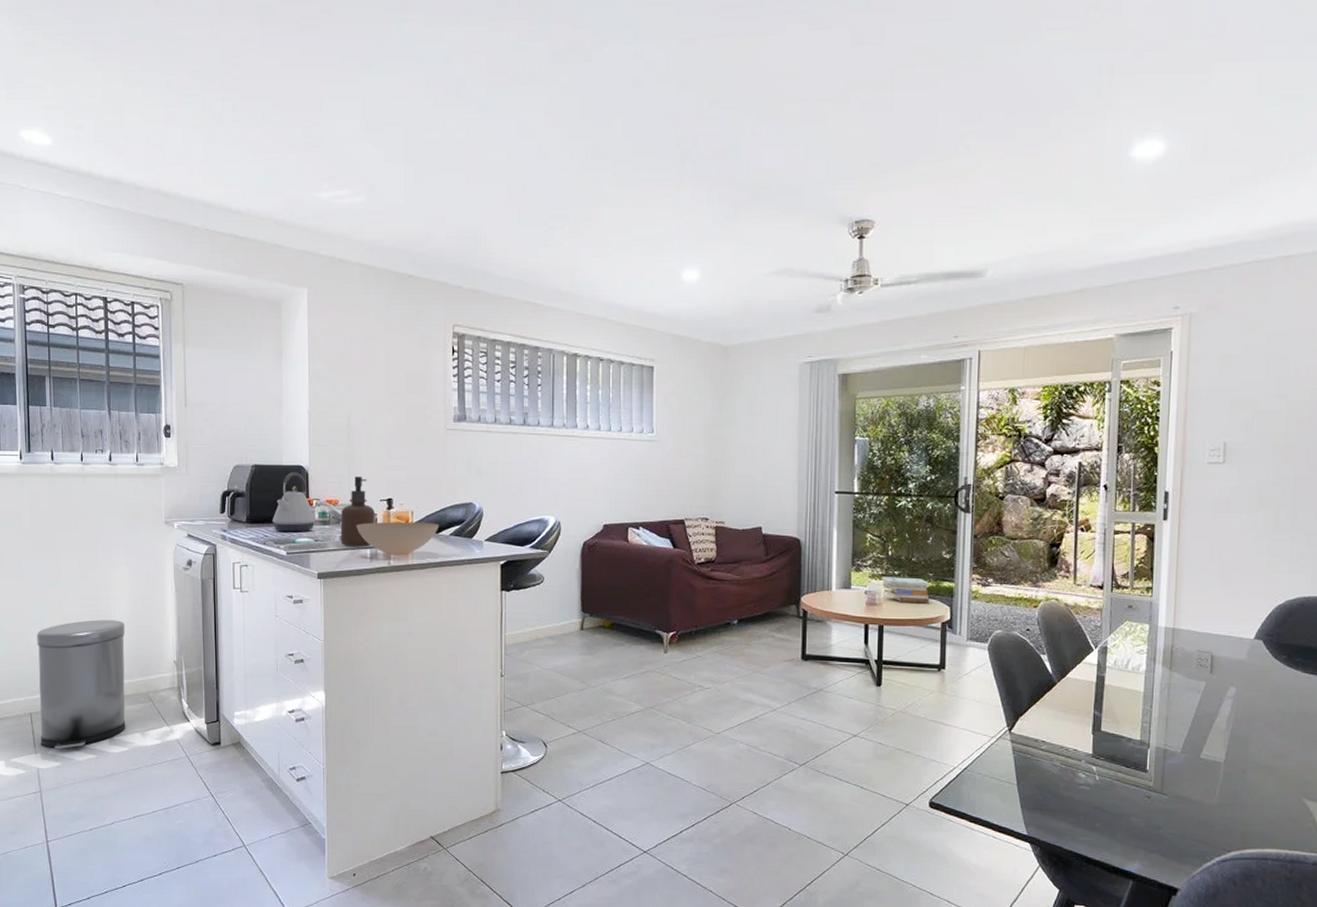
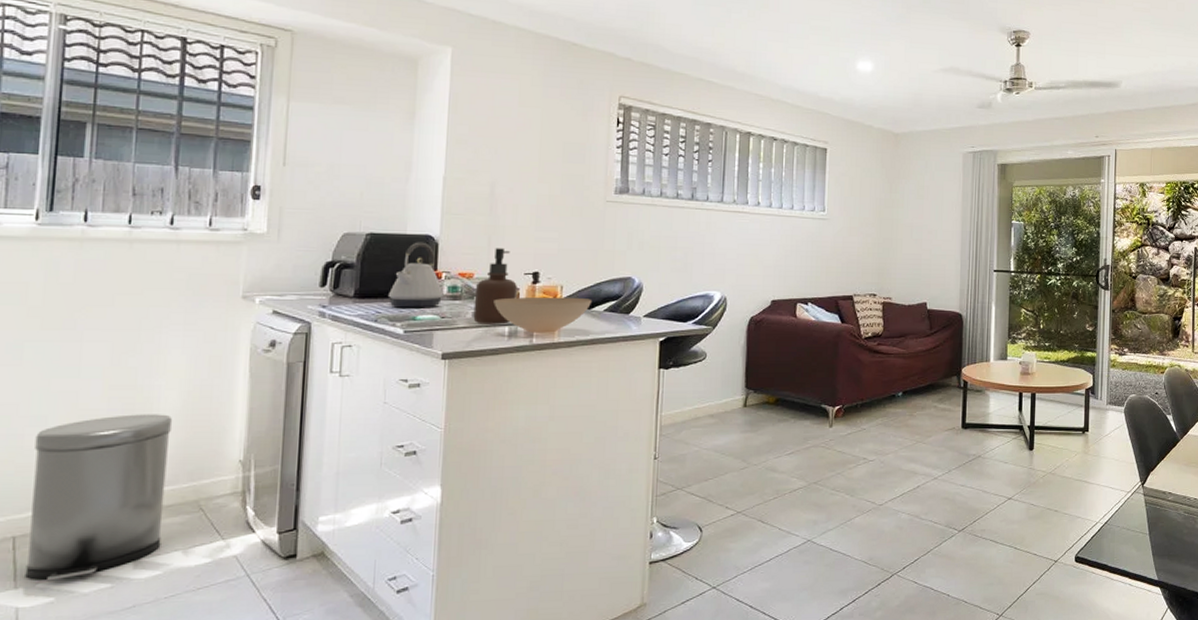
books: present [881,576,930,604] -> none [1033,348,1075,372]

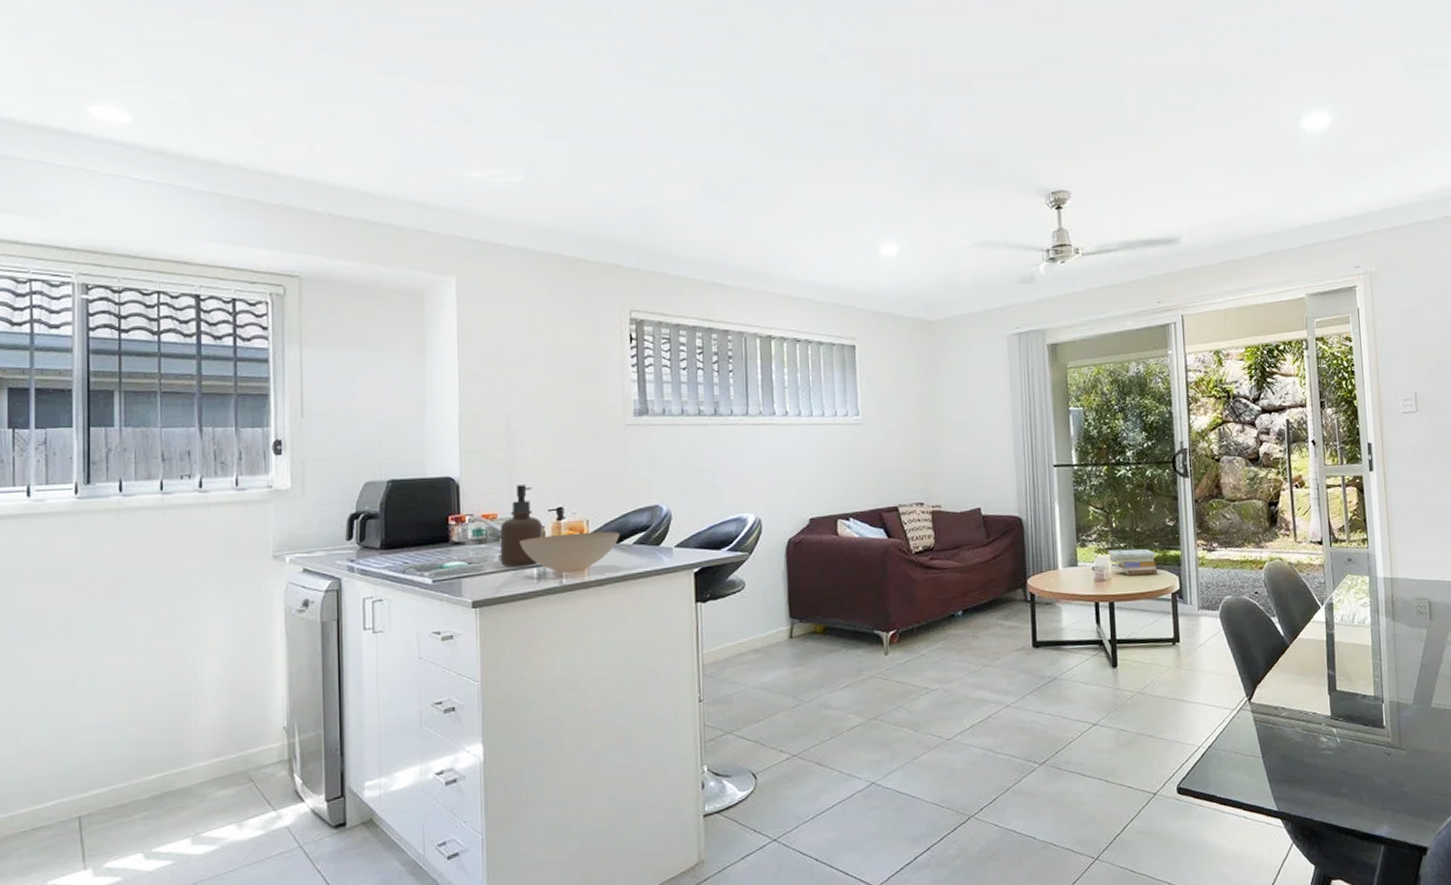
pedal bin: present [25,414,173,581] -> none [92,683,218,861]
kettle: present [387,242,444,308] -> none [413,485,469,557]
books: none [1033,348,1075,372] -> present [1107,549,1158,577]

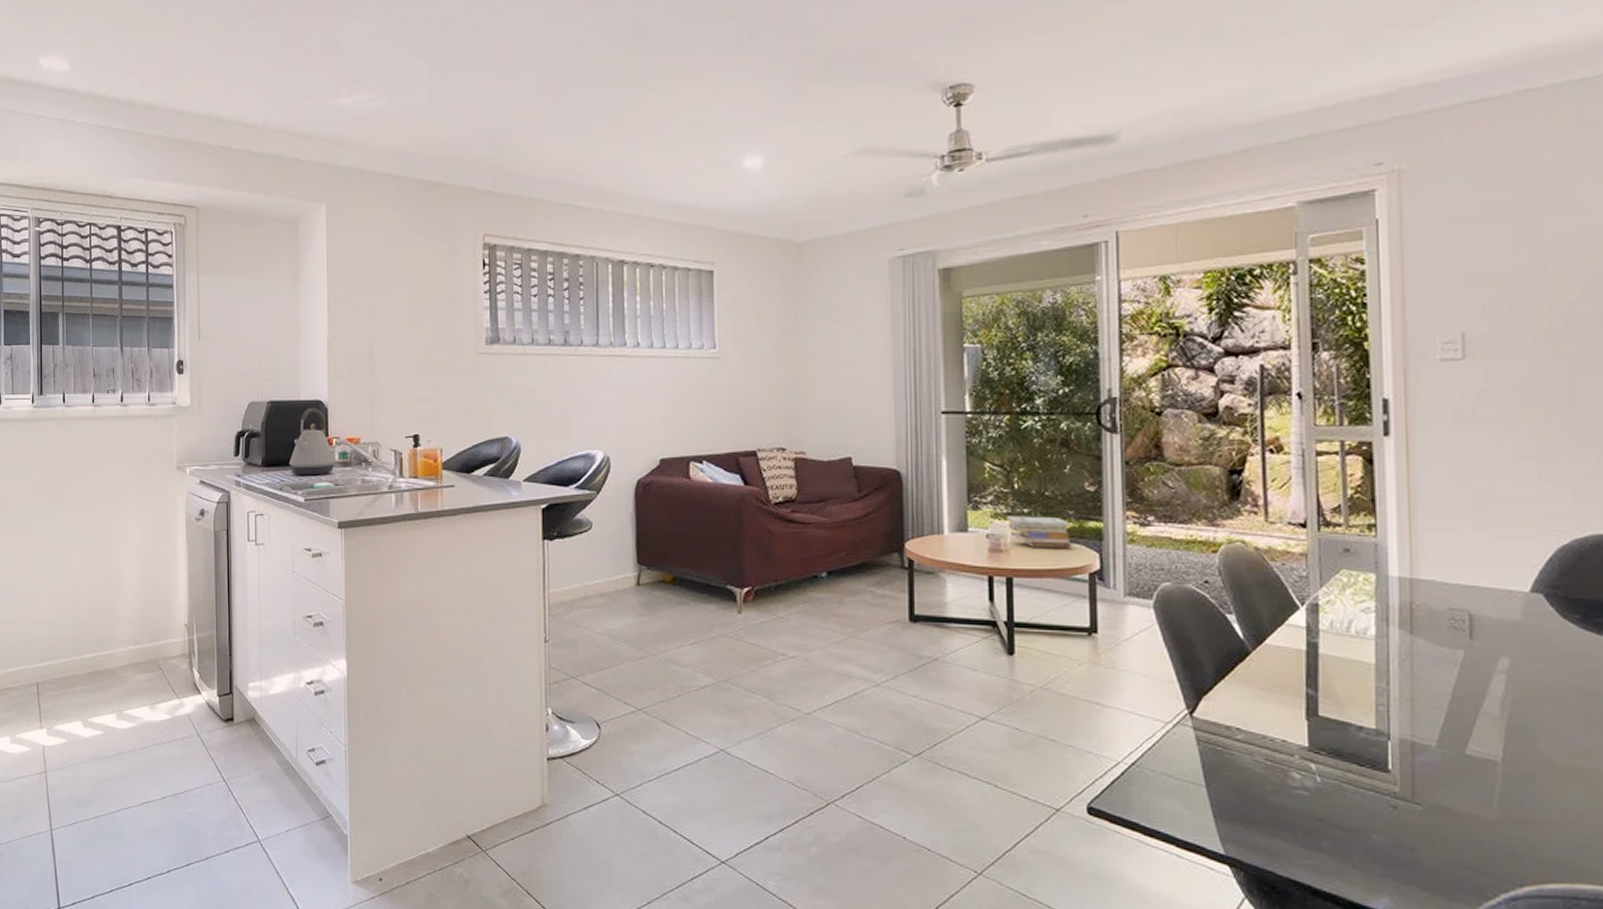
kettle: none [413,485,469,557] -> present [288,407,336,476]
soap dispenser: present [499,485,542,568] -> none [362,410,400,491]
bowl: present [520,531,621,573] -> none [380,461,472,500]

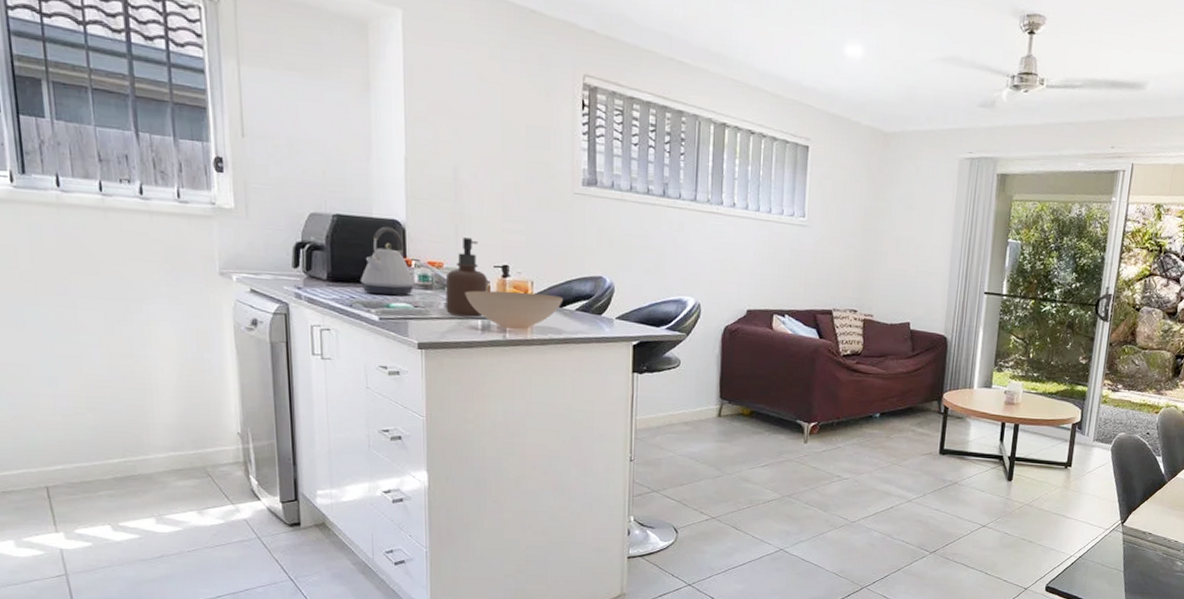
soap dispenser: none [362,410,400,491] -> present [445,237,487,318]
bowl: none [380,461,472,500] -> present [465,290,564,330]
books: present [1006,516,1072,549] -> none [1020,378,1064,406]

